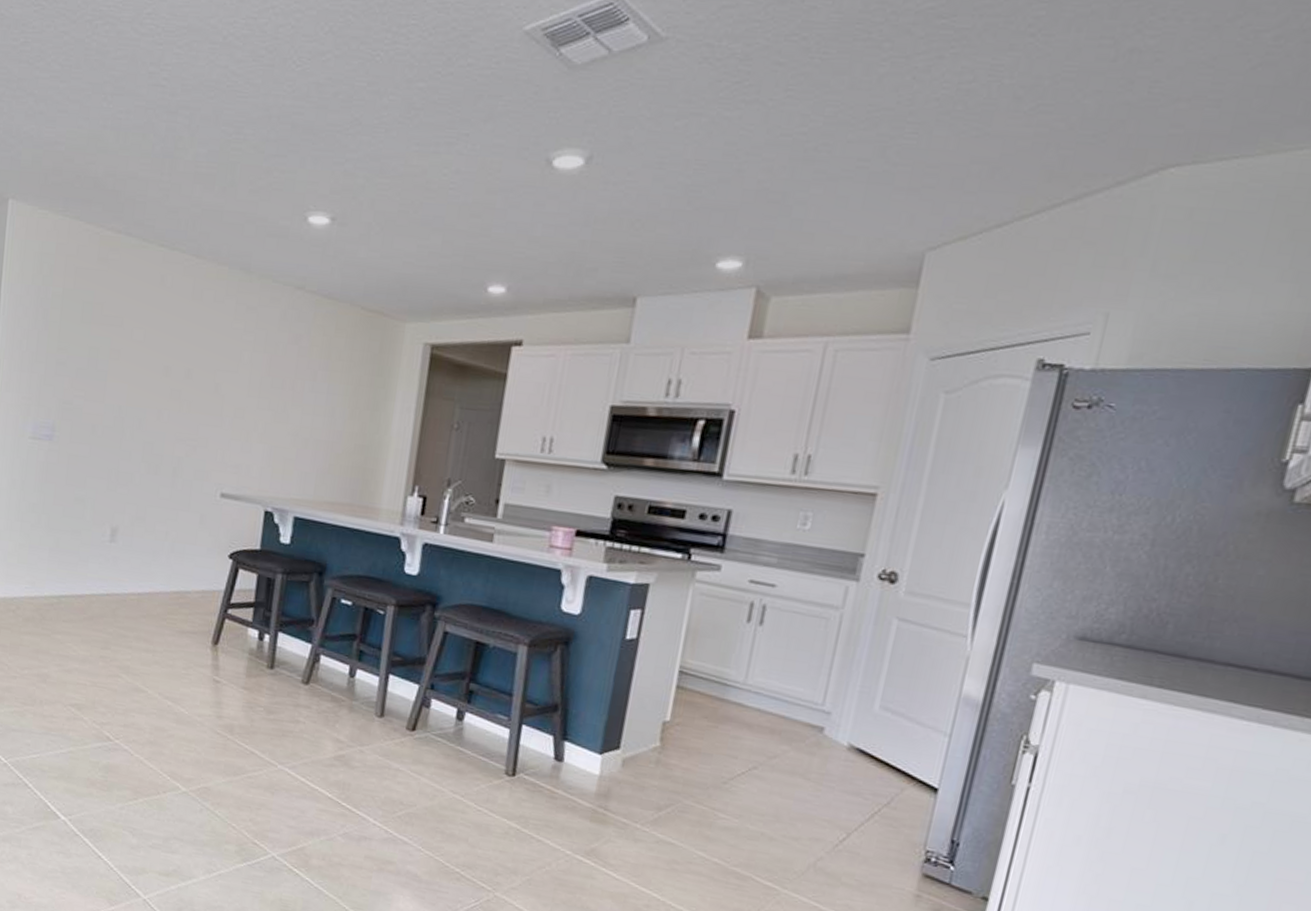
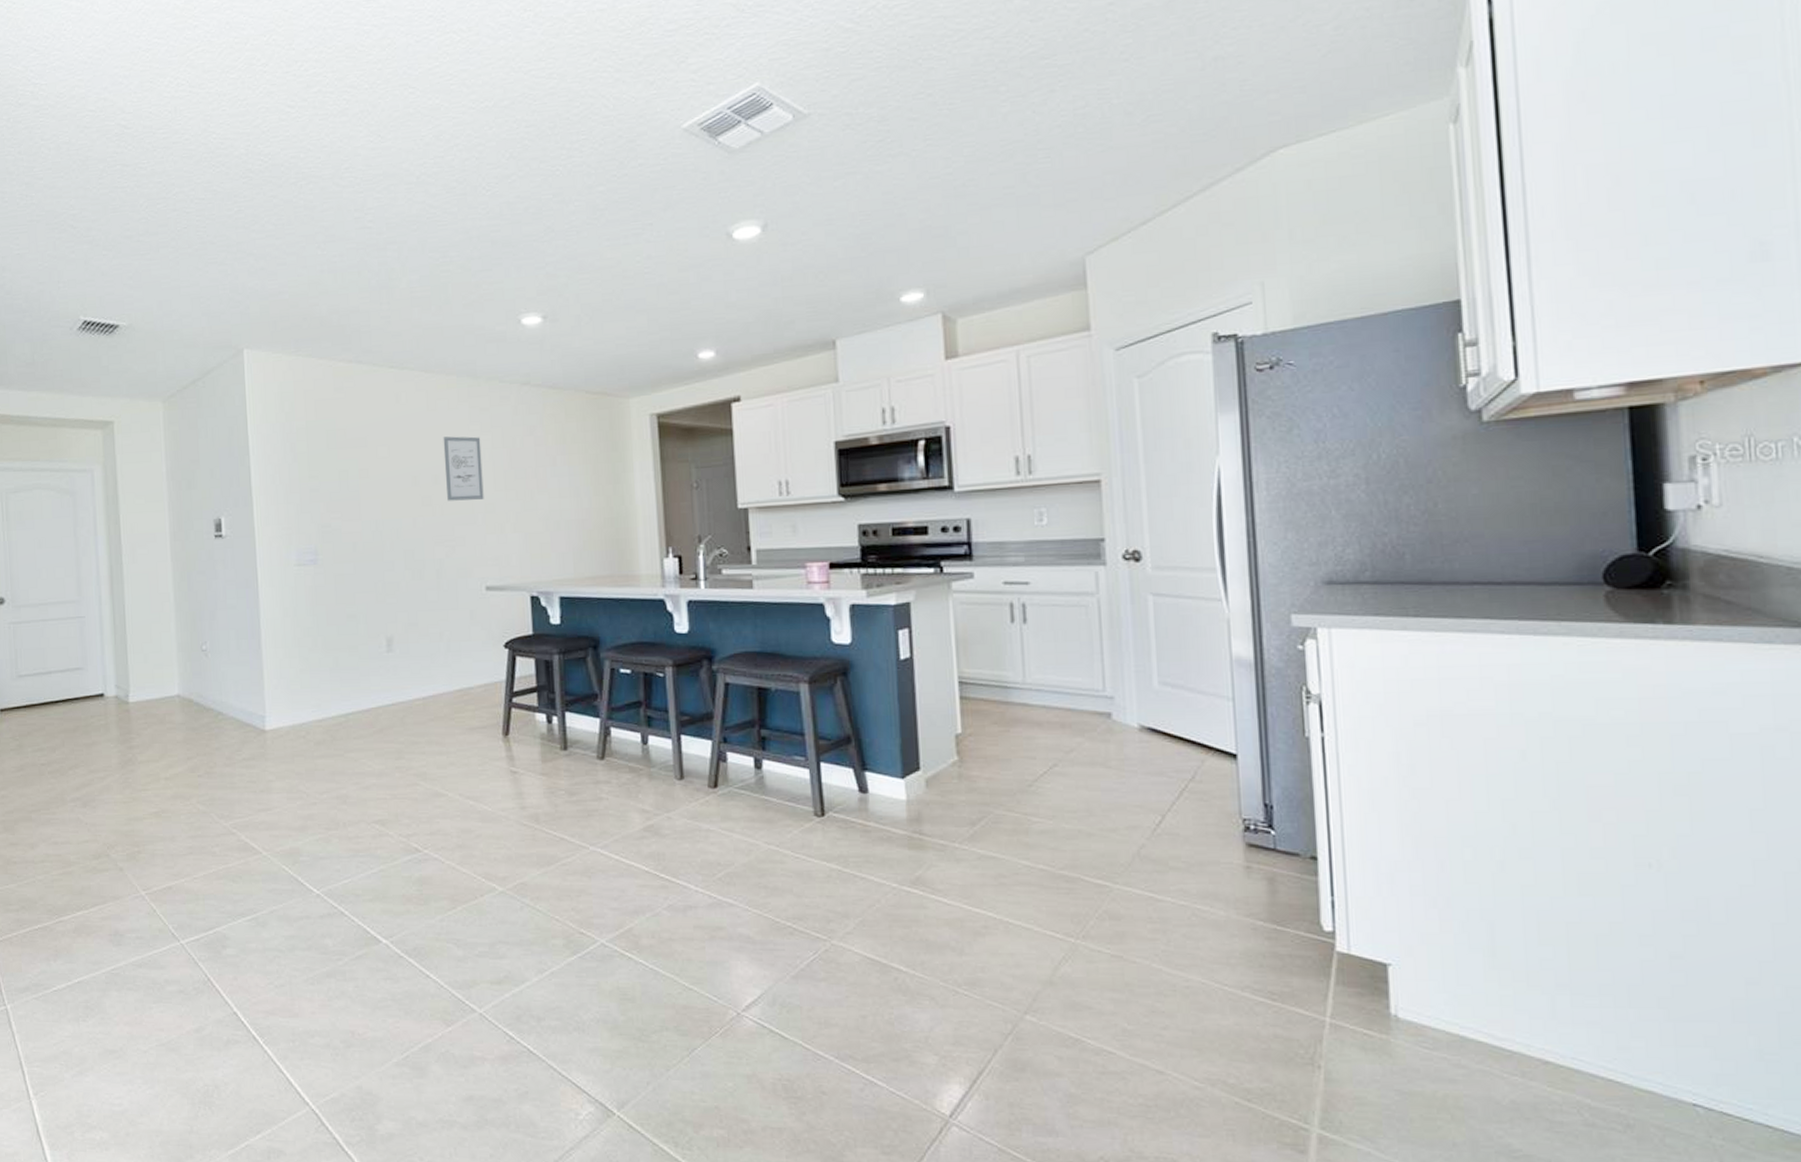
wall art: none [197,330,243,403] -> present [443,436,484,501]

